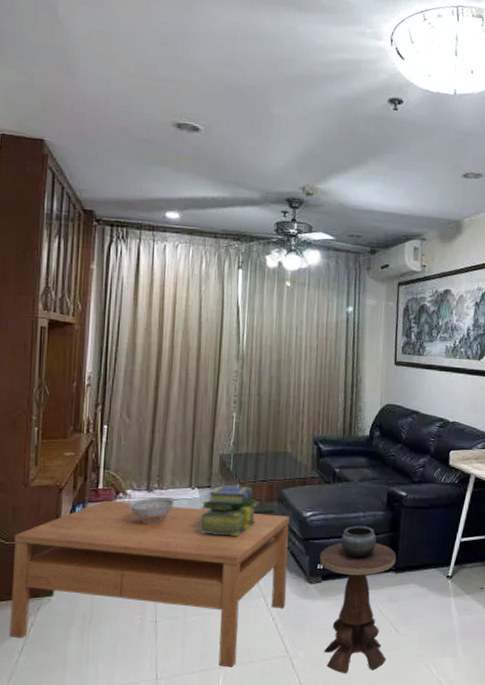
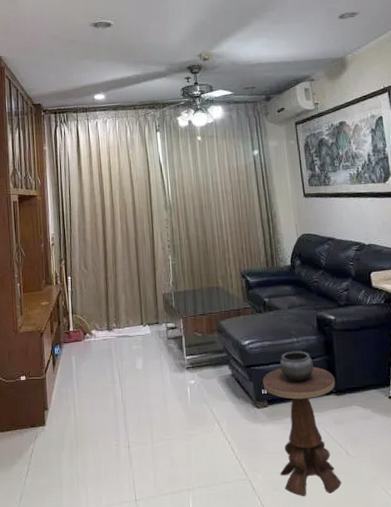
coffee table: present [9,500,290,668] -> none [11,340,239,490]
decorative bowl: present [129,496,174,524] -> none [95,334,131,359]
stack of books: present [199,485,257,536] -> none [152,320,201,366]

